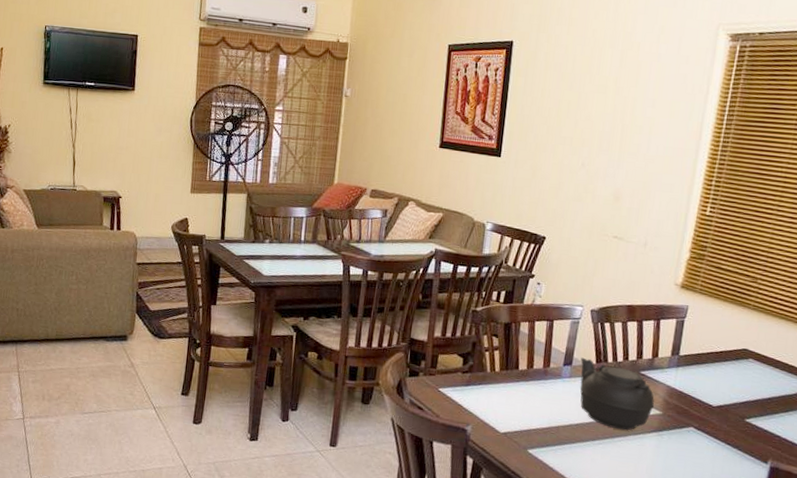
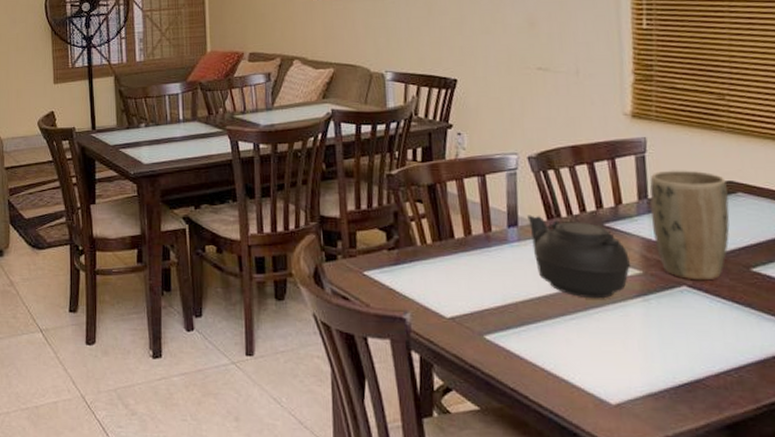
plant pot: none [677,334,743,425] -> present [649,170,730,281]

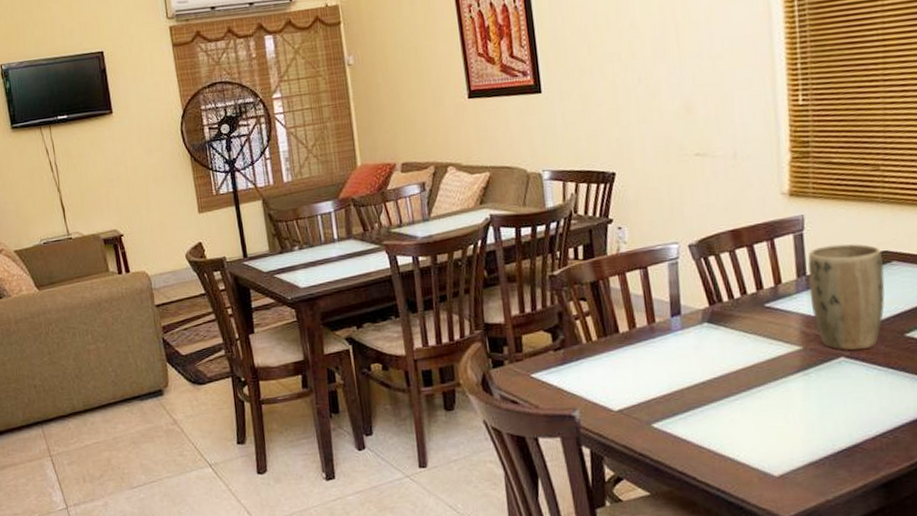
teapot: present [527,215,630,299] -> none [690,302,791,379]

